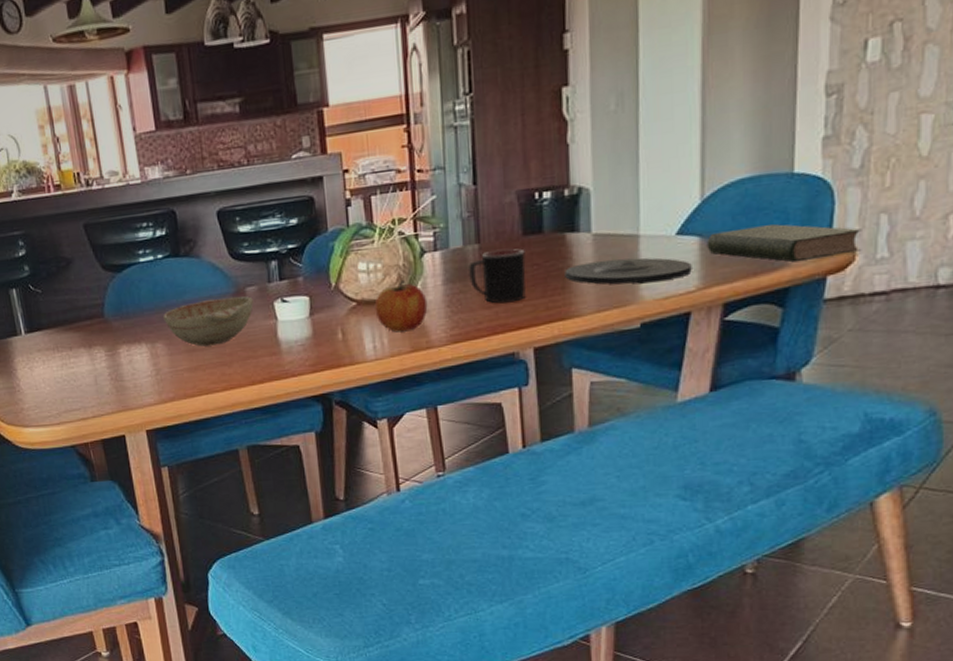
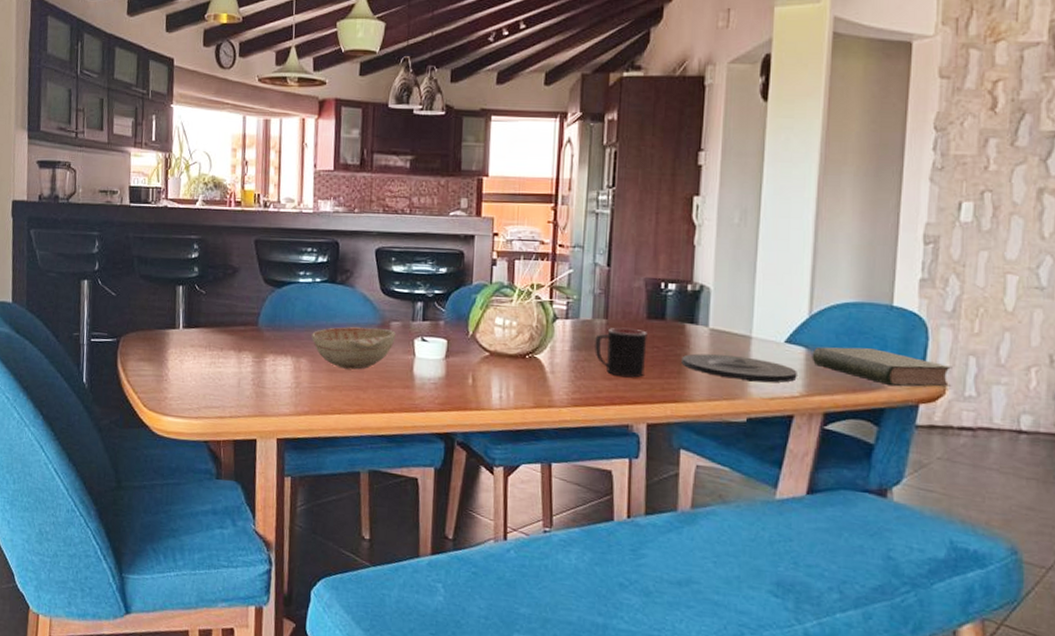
apple: present [374,280,428,332] -> none [505,340,554,388]

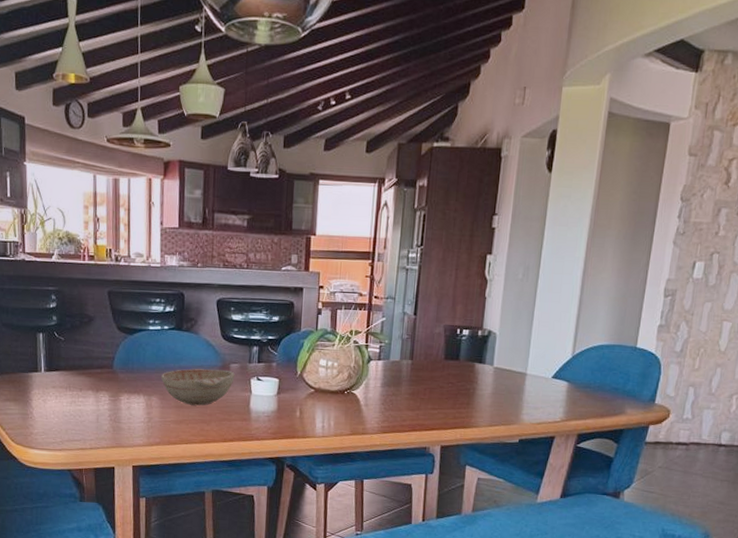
mug: present [593,328,648,378] -> none [400,367,444,409]
plate: present [681,353,797,383] -> none [470,388,560,411]
book: present [812,346,953,387] -> none [571,381,676,412]

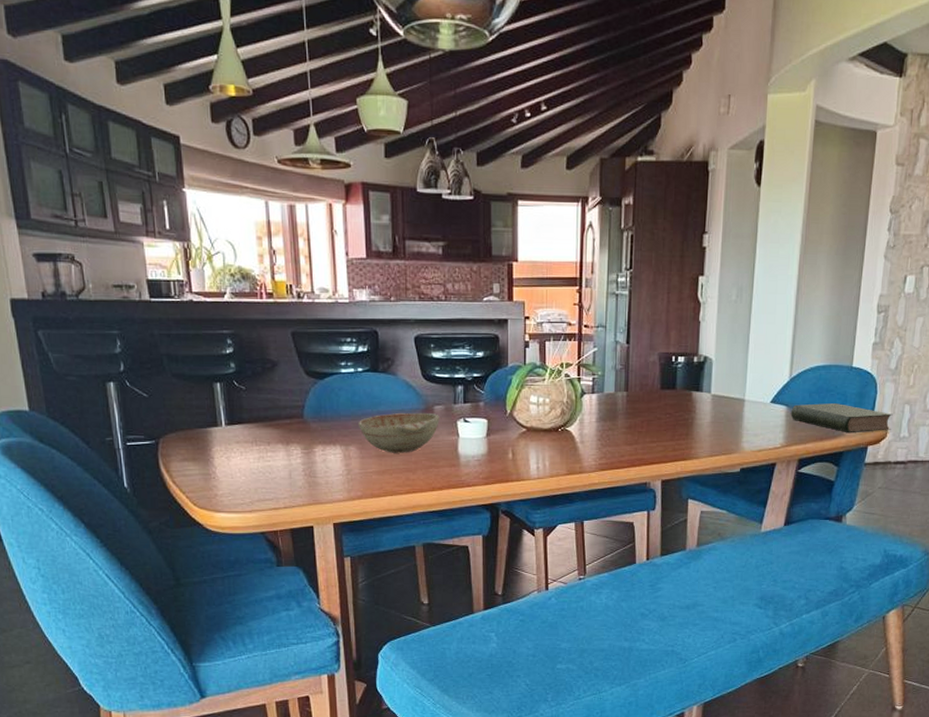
book: none [571,381,676,412] -> present [790,403,893,432]

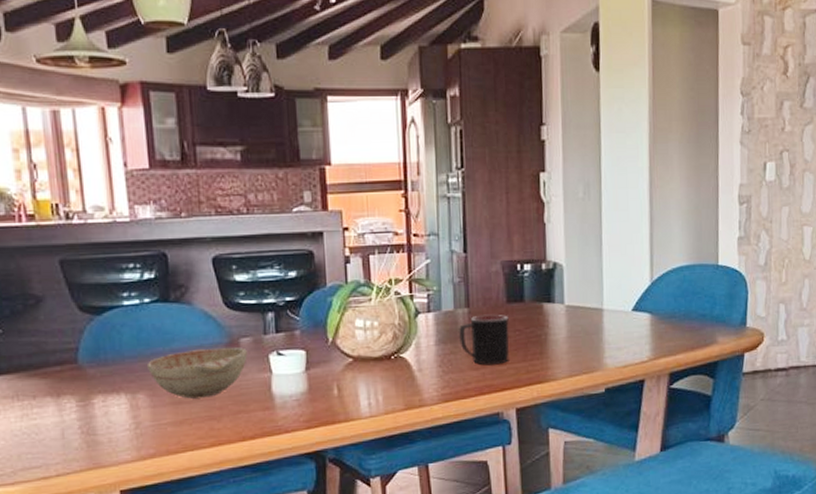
mug: none [616,399,661,442] -> present [458,315,510,366]
book: present [790,403,893,432] -> none [655,307,768,339]

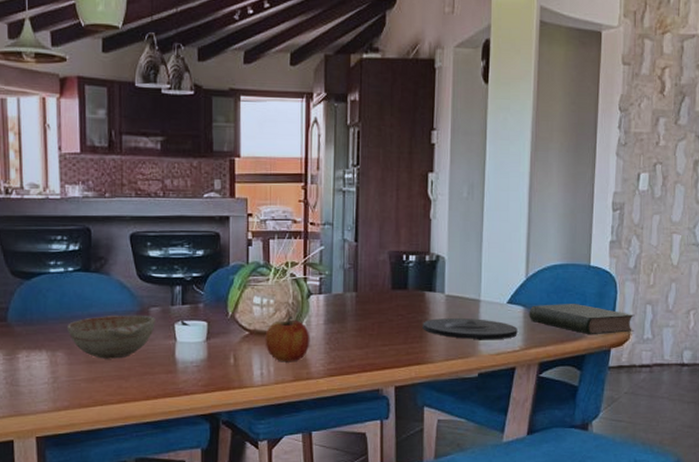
apple: none [370,339,421,390] -> present [265,316,310,362]
mug: present [458,315,510,366] -> none [345,300,393,345]
plate: none [542,329,645,353] -> present [423,318,518,340]
book: none [655,307,768,339] -> present [529,304,635,334]

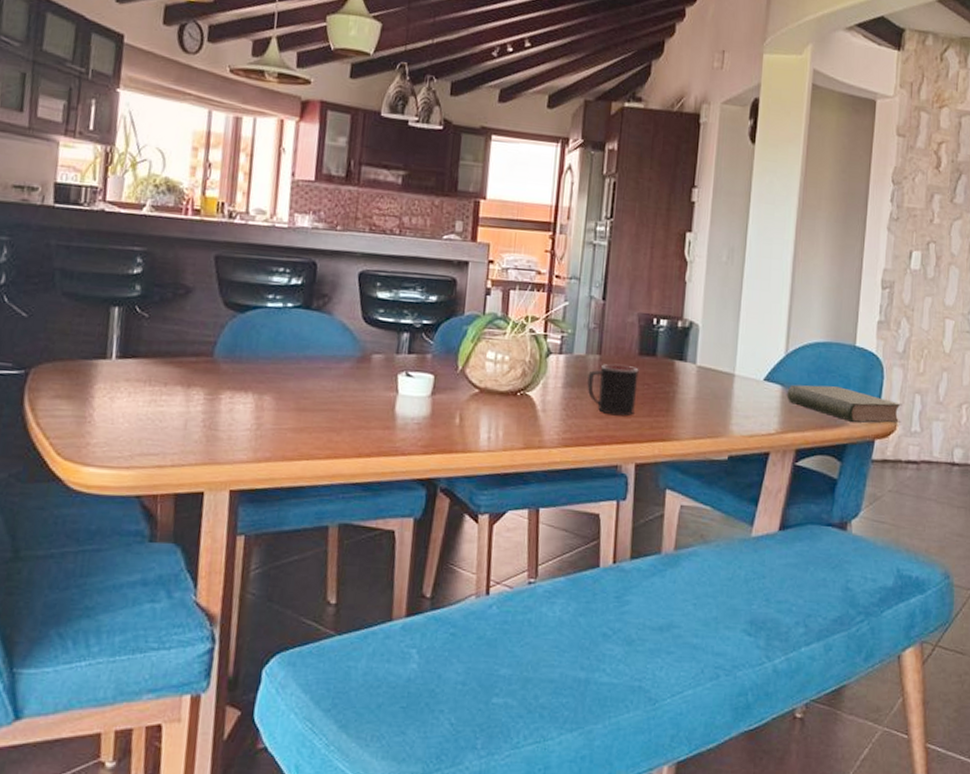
decorative bowl: present [66,314,155,359] -> none [278,358,377,409]
apple: present [265,316,310,362] -> none [495,376,546,427]
mug: none [345,300,393,345] -> present [586,364,639,417]
plate: present [423,318,518,340] -> none [670,391,774,420]

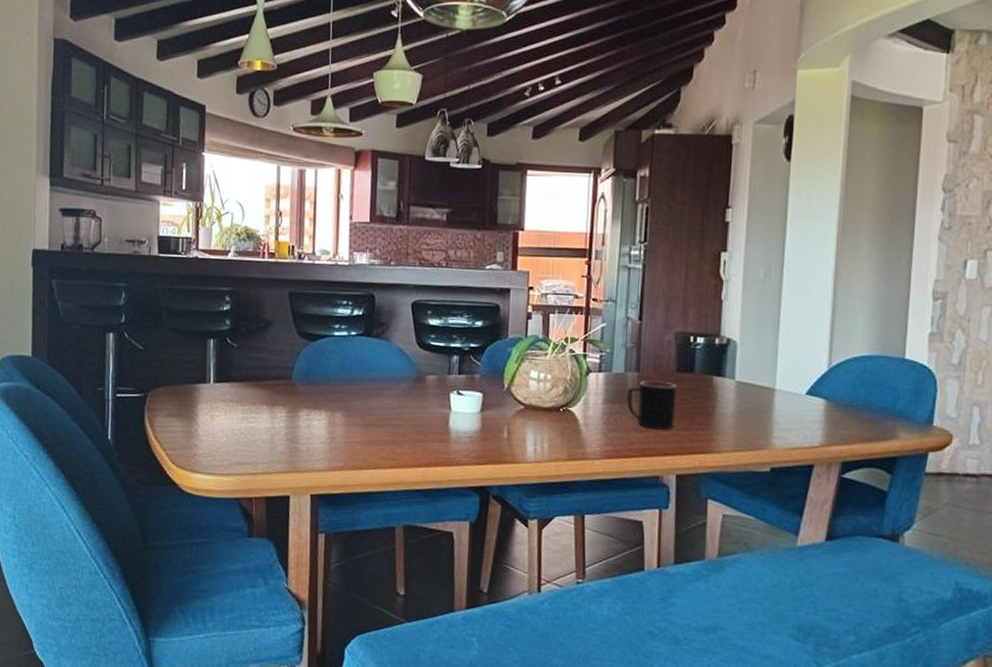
book: present [786,384,902,423] -> none [830,398,958,436]

